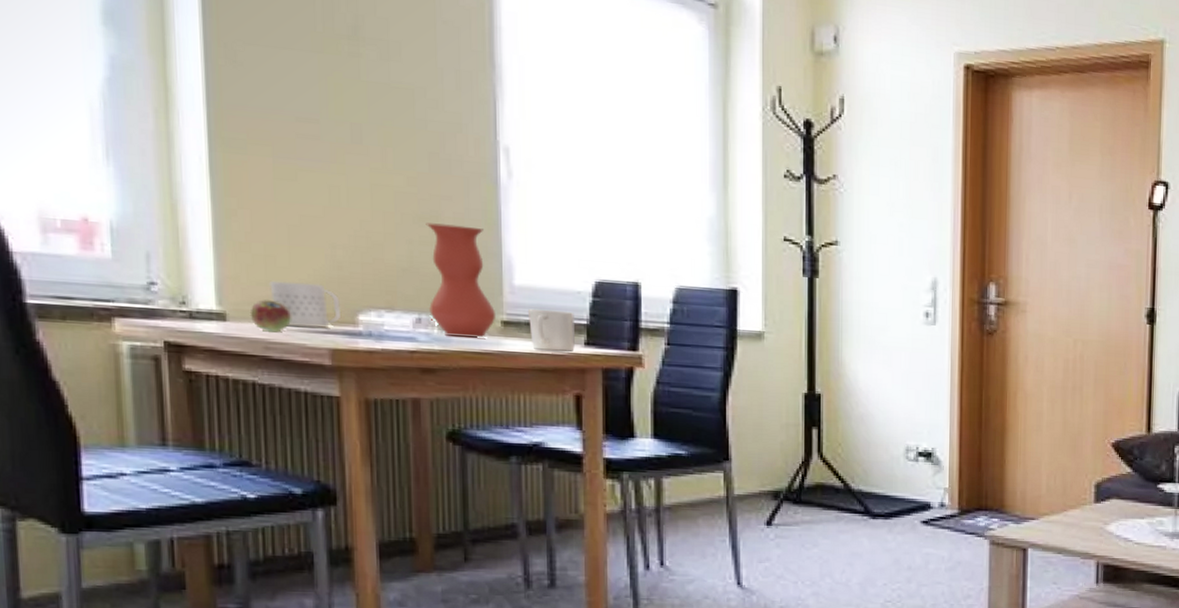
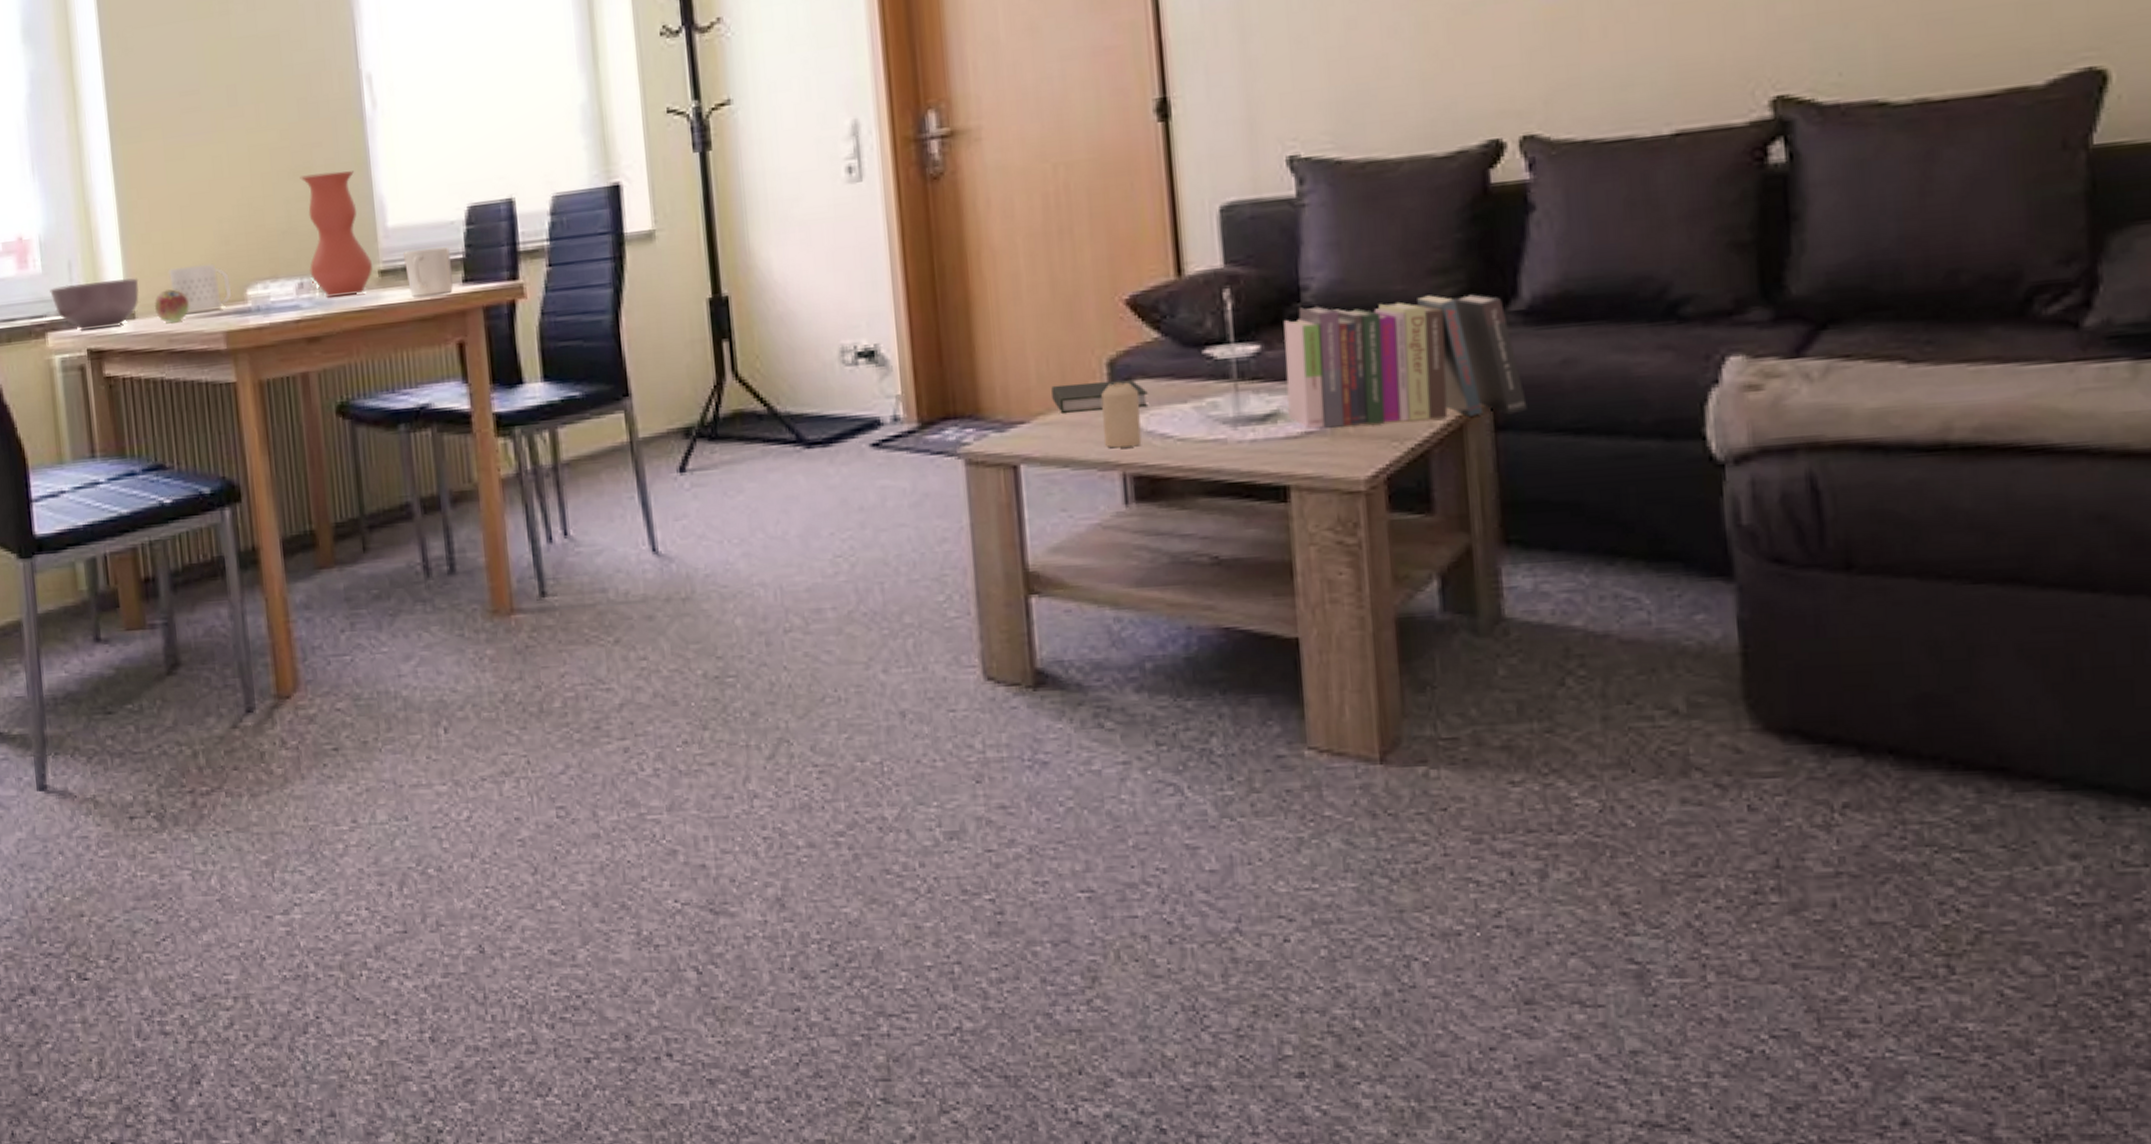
bowl: none [120,275,233,324] -> present [50,277,139,330]
book: none [1055,495,1119,519] -> present [1051,380,1149,415]
candle: none [1087,499,1114,545] -> present [1101,382,1142,449]

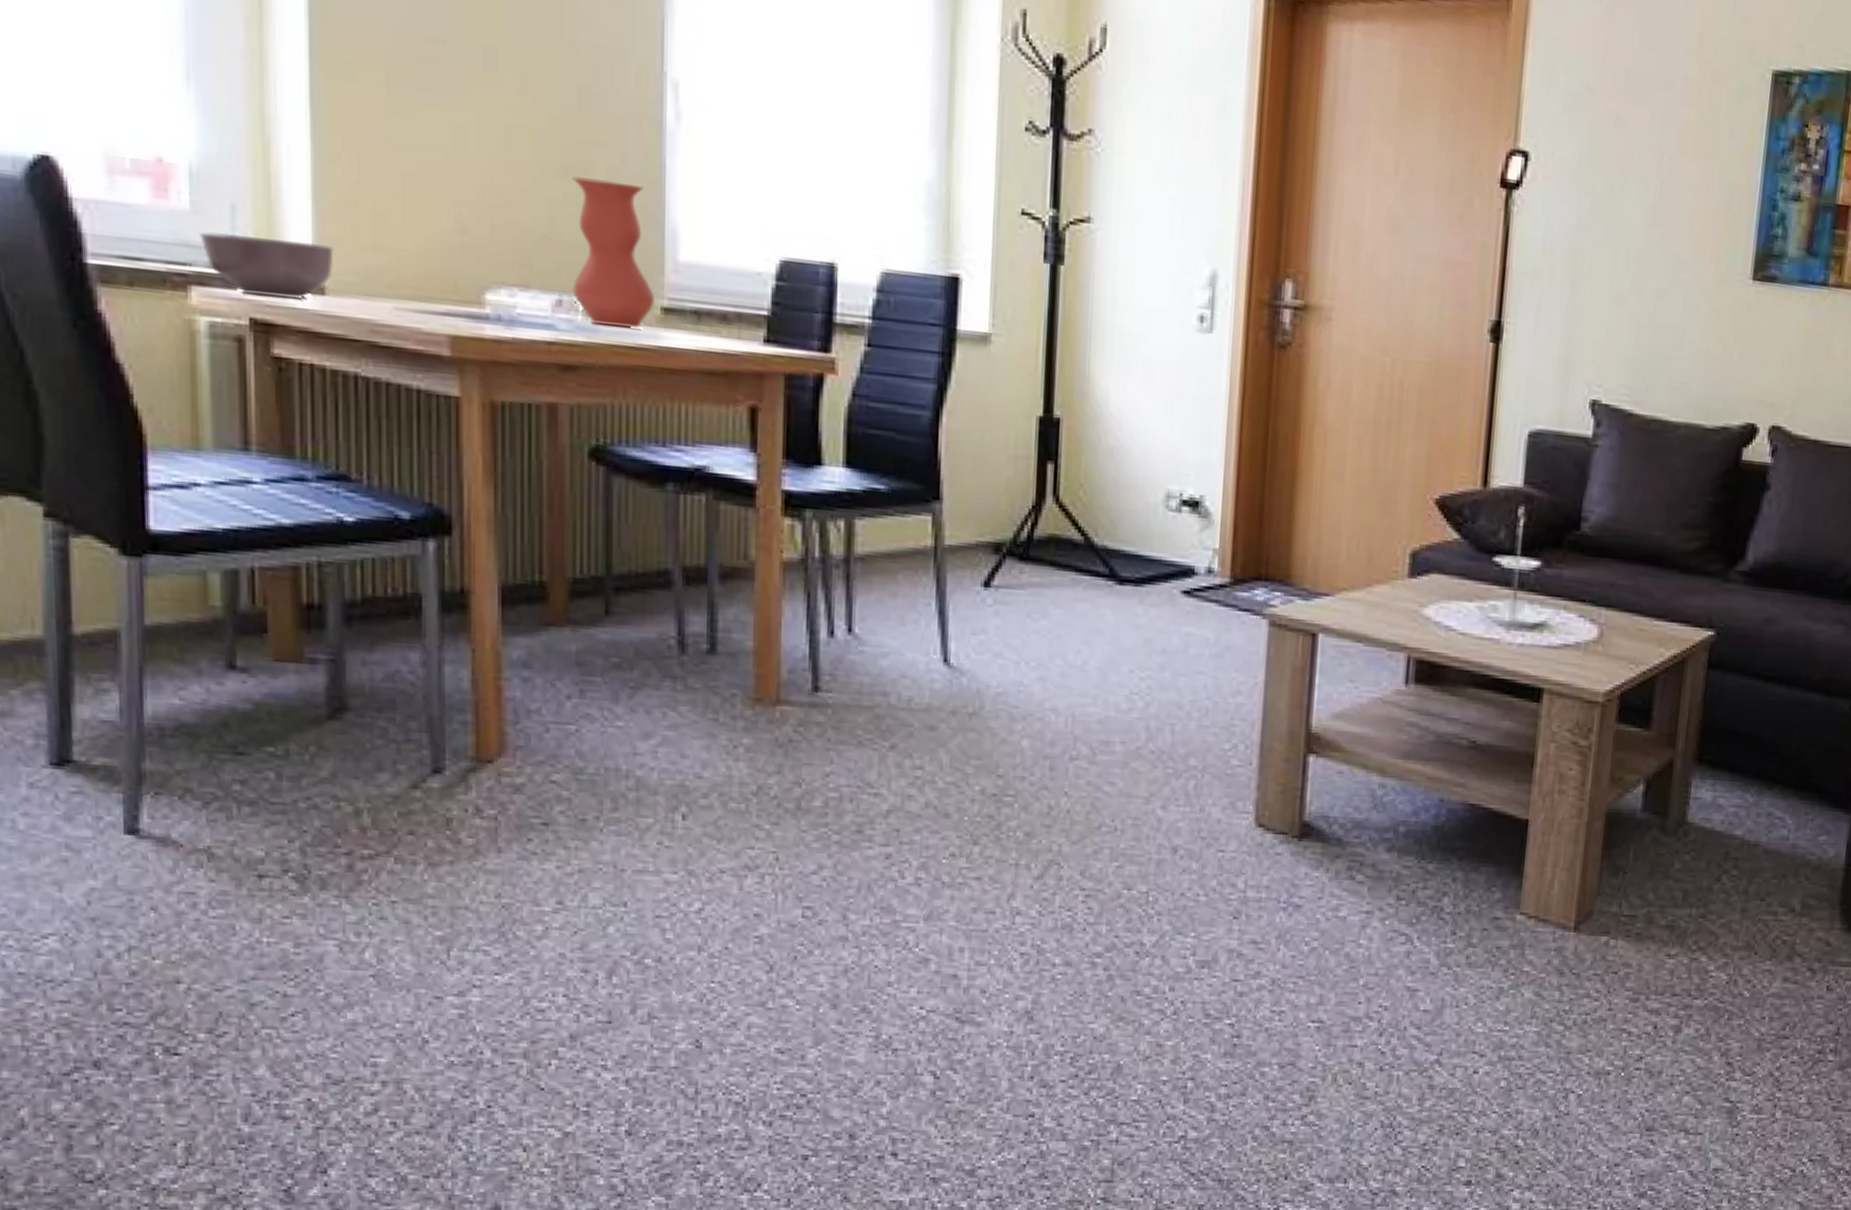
fruit: present [155,289,190,323] -> none [355,269,405,312]
mug: present [167,263,232,313] -> none [377,245,465,309]
mug: present [404,246,453,298] -> none [695,292,752,352]
book: present [1051,380,1149,415] -> none [1357,565,1441,600]
candle: present [1101,382,1142,449] -> none [1396,573,1434,634]
books: present [1283,294,1527,429] -> none [1553,535,1735,657]

